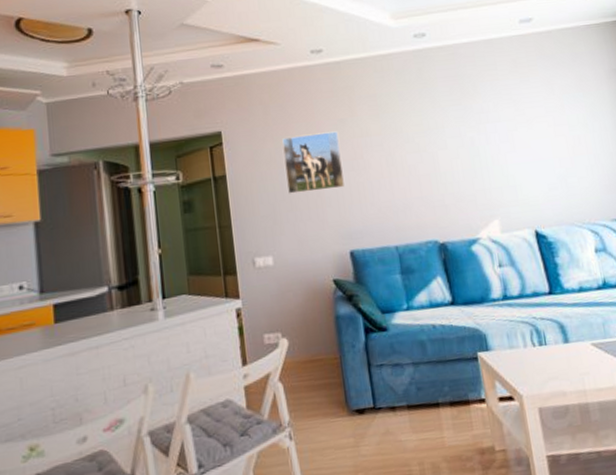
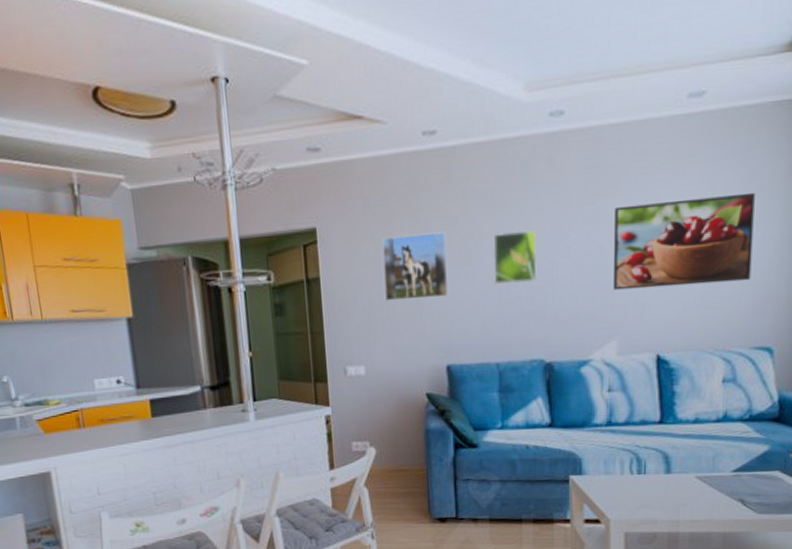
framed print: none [379,128,422,175] -> present [493,231,537,284]
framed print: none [478,92,598,176] -> present [612,192,755,291]

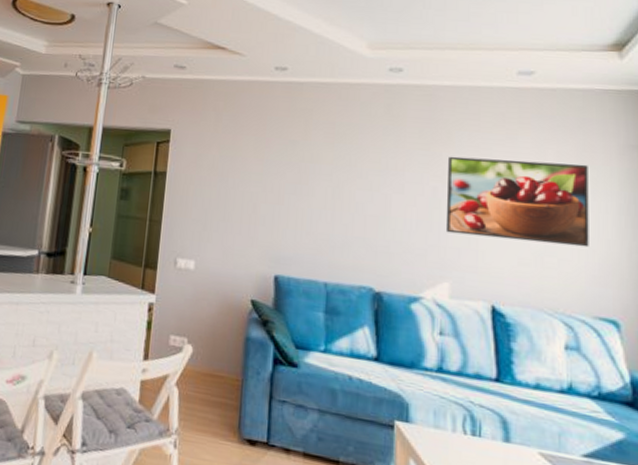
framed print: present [382,232,447,301] -> none [224,148,288,210]
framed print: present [493,231,537,284] -> none [328,161,372,211]

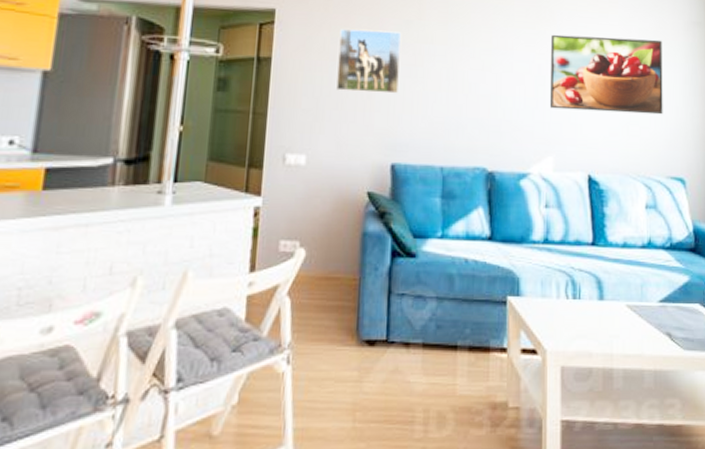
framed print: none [224,148,288,210] -> present [336,29,402,94]

